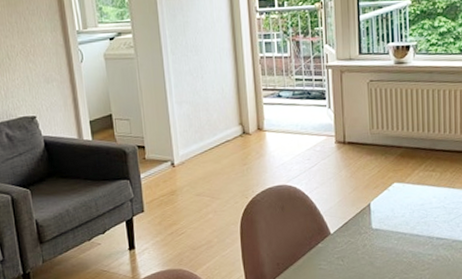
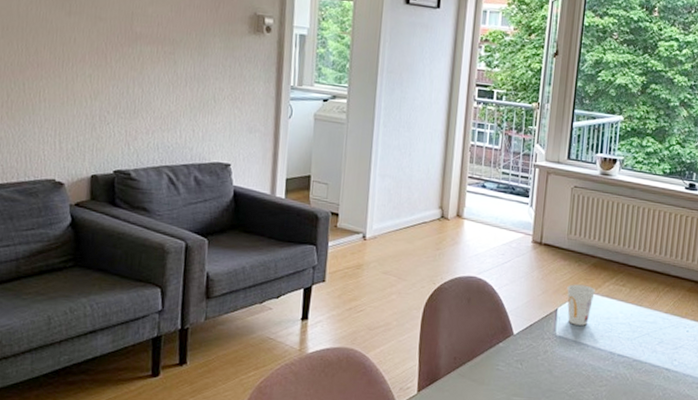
cup: none [377,176,405,216] -> present [567,284,595,326]

